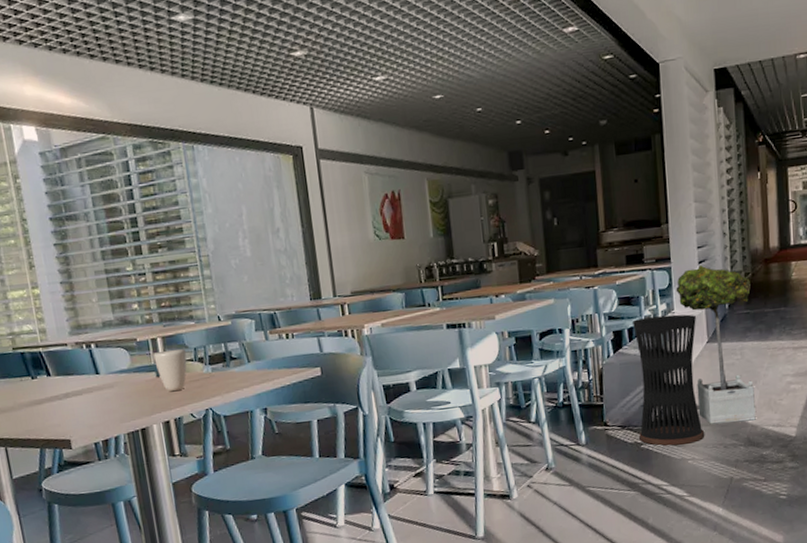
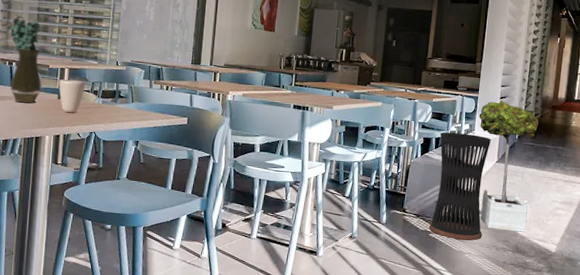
vase: none [73,283,135,392] -> present [7,13,42,104]

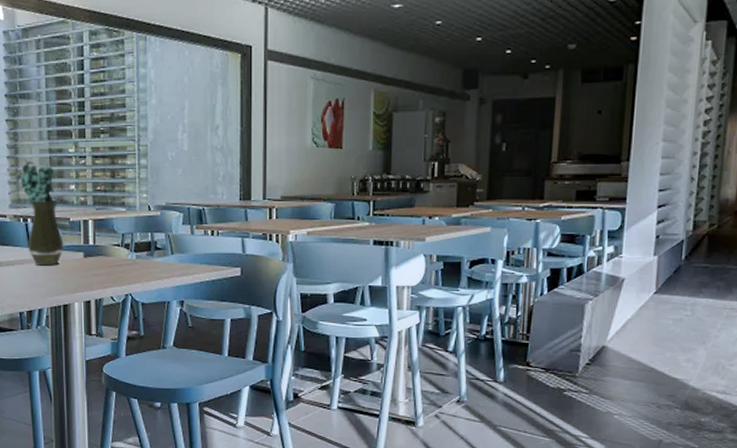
cup: present [59,79,85,113] -> none [83,232,114,272]
umbrella stand: present [429,132,492,241] -> none [563,259,647,398]
potted tree: present [479,100,539,232] -> none [627,210,715,383]

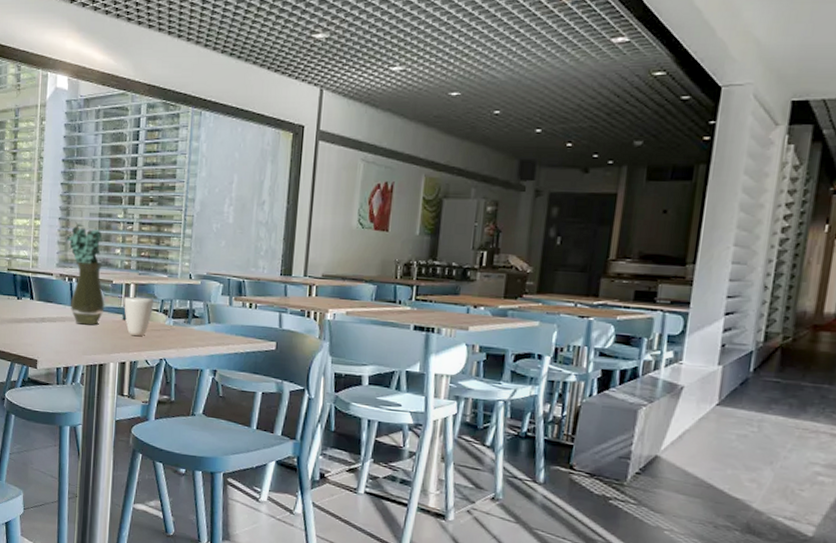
cup: none [83,232,114,272] -> present [124,296,153,336]

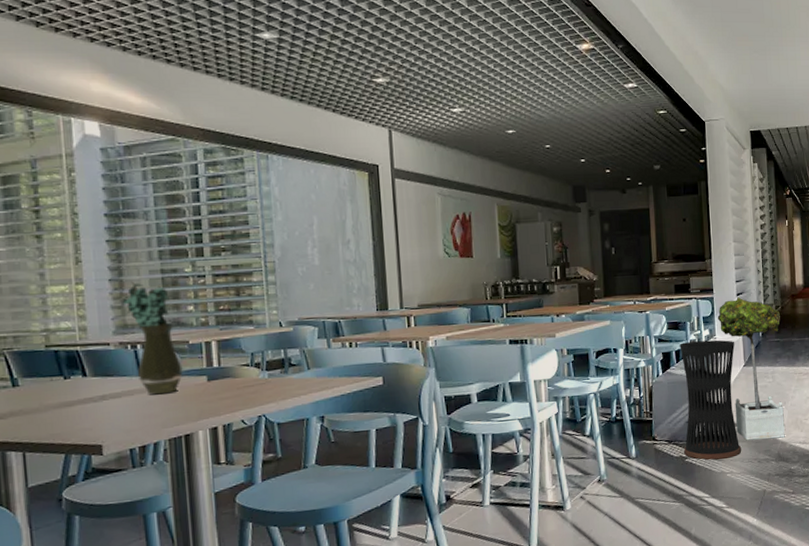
cup: present [124,296,153,336] -> none [206,353,242,396]
umbrella stand: none [609,362,710,513] -> present [680,340,741,461]
potted tree: none [689,317,789,506] -> present [717,297,785,441]

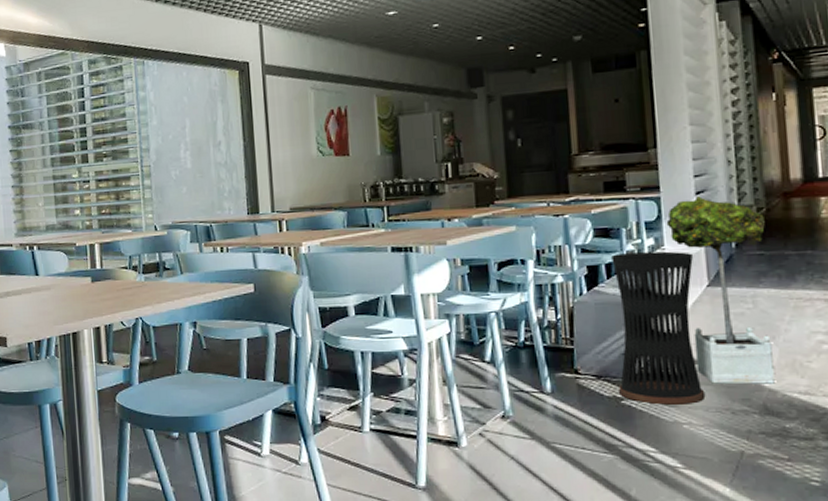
vase: present [122,281,183,395] -> none [22,187,71,294]

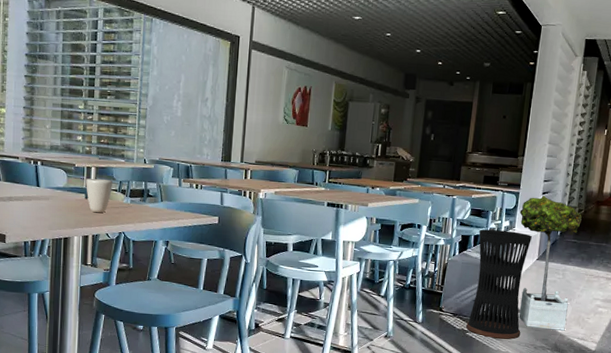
cup: none [90,255,121,297] -> present [86,178,112,213]

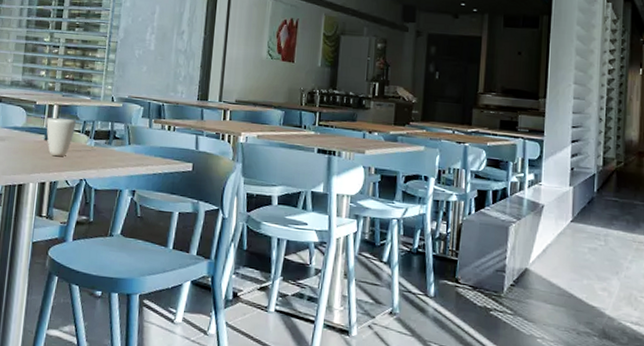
umbrella stand: present [466,229,533,339] -> none [489,183,564,322]
potted tree: present [518,195,582,331] -> none [545,144,622,312]

